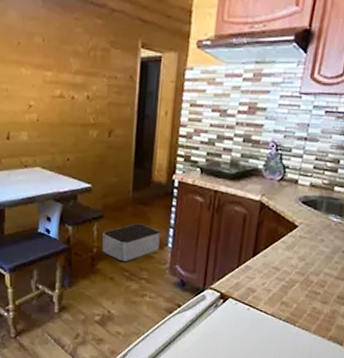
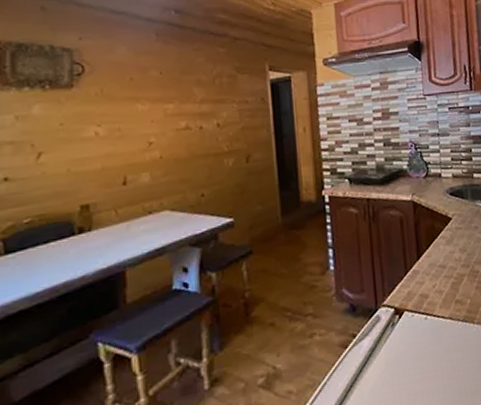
storage bin: present [102,223,160,261] -> none [254,250,321,300]

